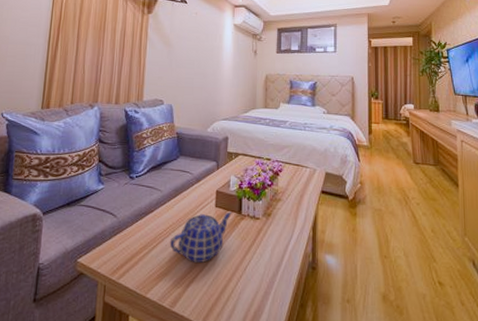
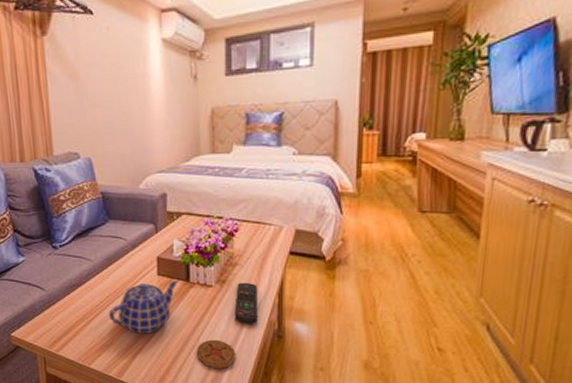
coaster: none [242,269,277,300] -> present [196,339,236,369]
remote control: none [277,216,296,256] -> present [234,282,258,324]

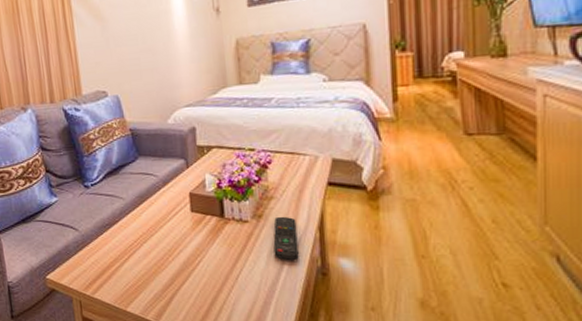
teapot: present [108,279,178,334] -> none [142,216,212,274]
coaster: present [196,339,236,369] -> none [235,278,279,311]

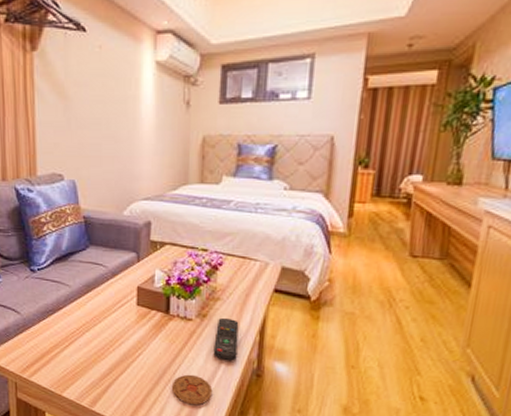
coaster: none [235,278,279,311] -> present [171,374,213,405]

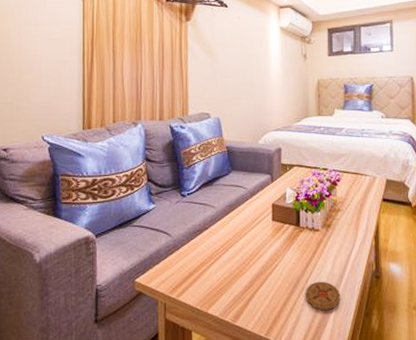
remote control: present [213,317,239,361] -> none [338,226,358,266]

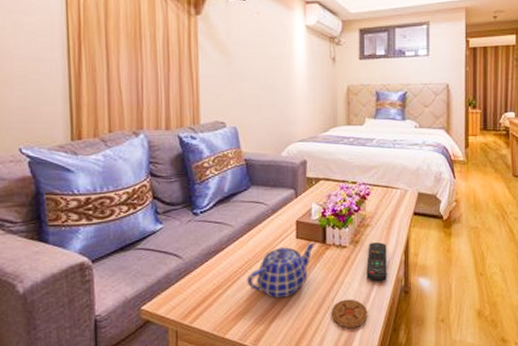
teapot: none [227,224,290,277] -> present [246,242,315,298]
remote control: none [338,226,358,266] -> present [366,242,387,282]

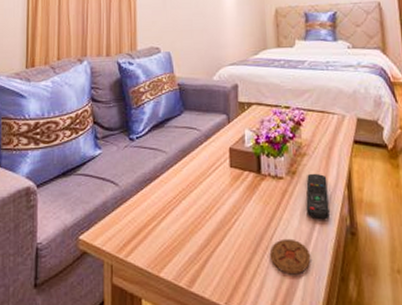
teapot: present [246,242,315,298] -> none [180,171,250,233]

